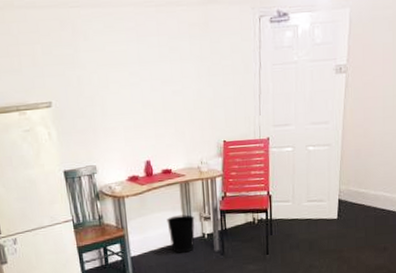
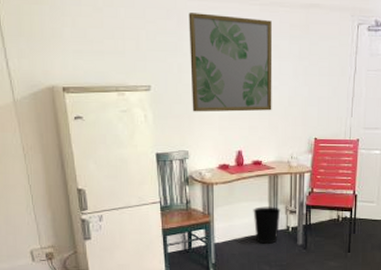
wall art: none [83,20,178,125] -> present [189,13,273,112]

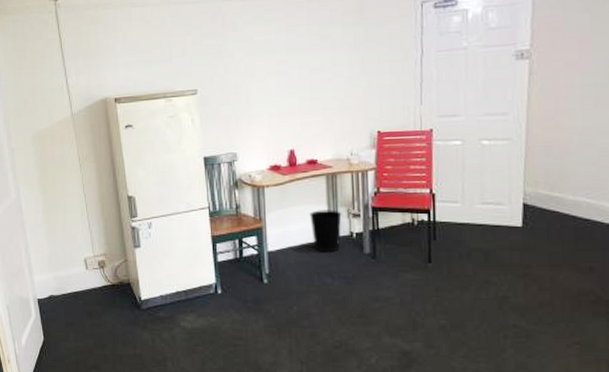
wall art: present [189,13,273,112] -> none [233,10,326,113]

